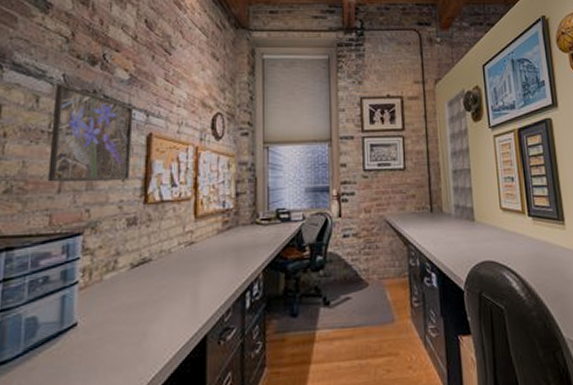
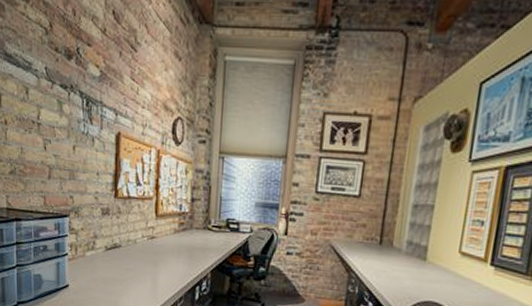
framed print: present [47,84,134,182] -> none [40,77,105,175]

